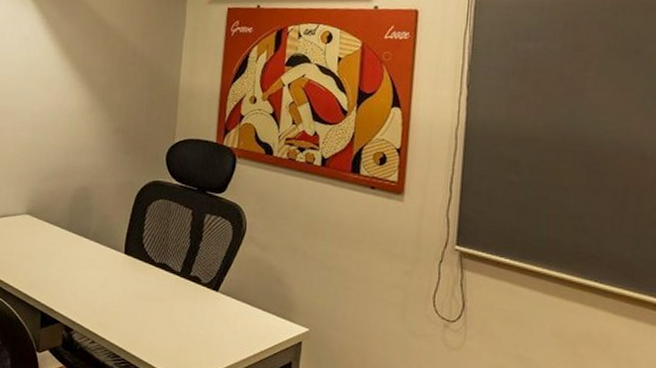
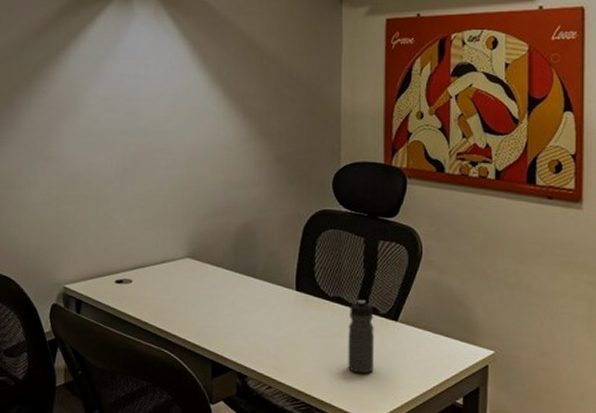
water bottle: none [168,267,196,339] -> present [348,299,374,374]

